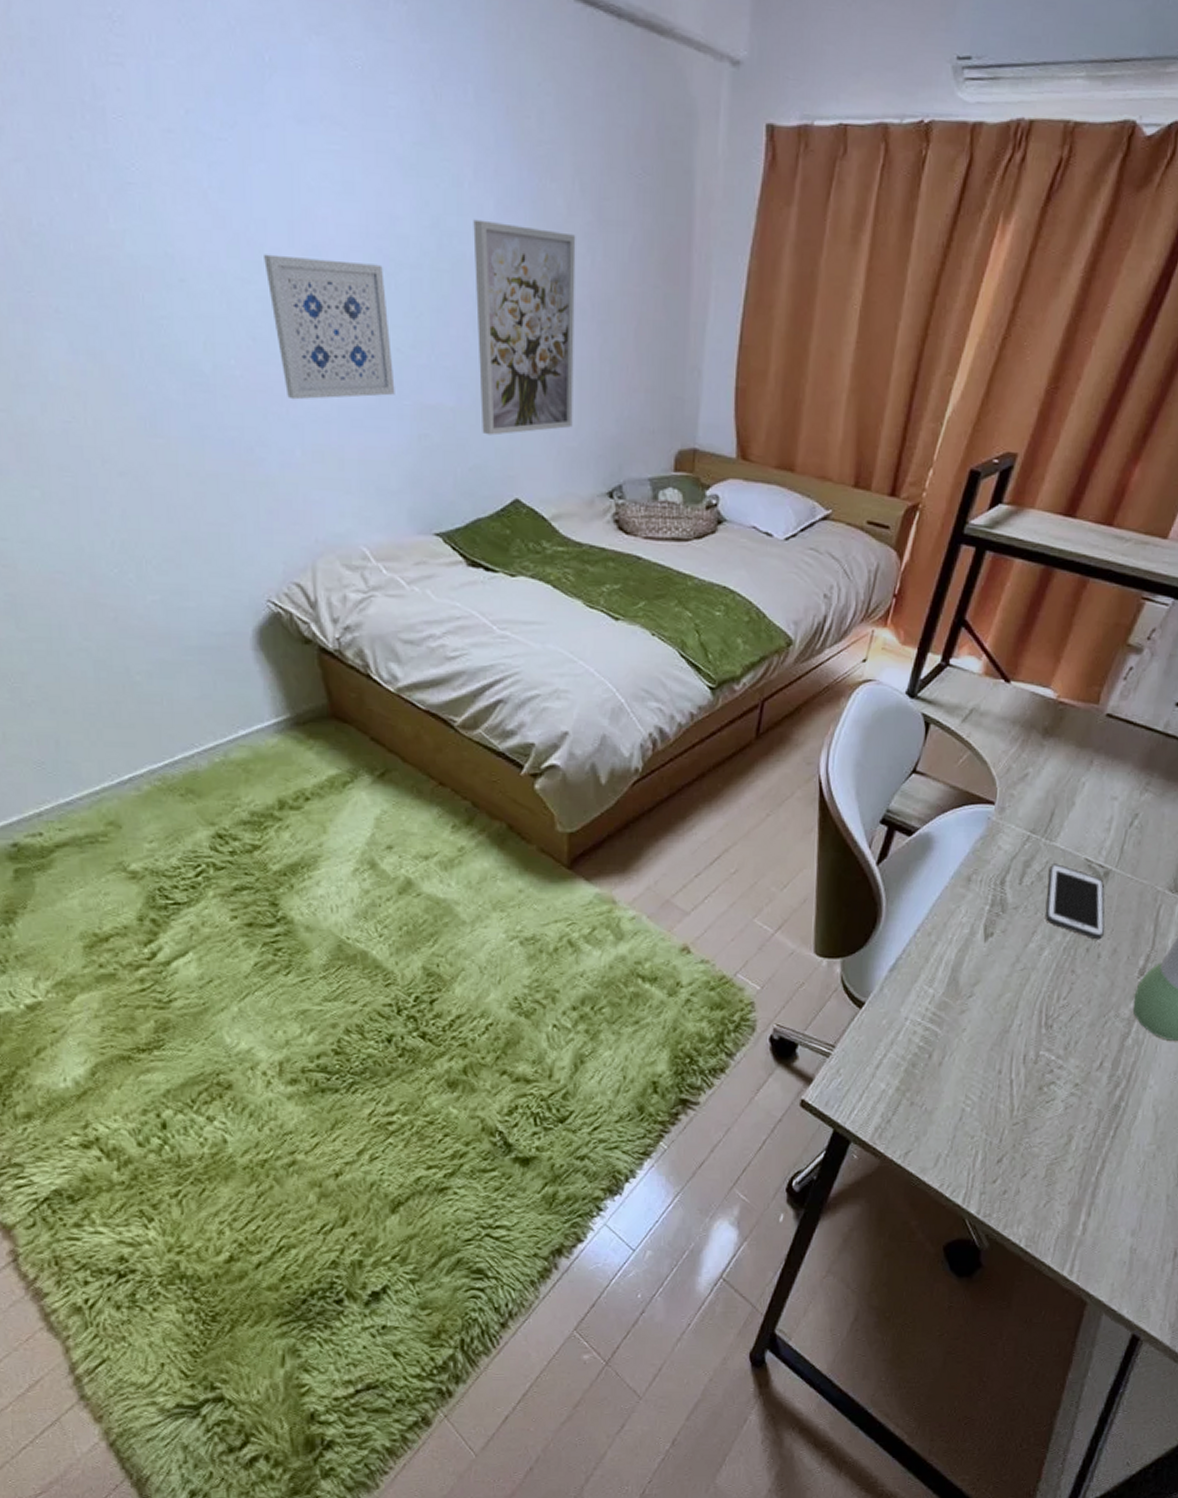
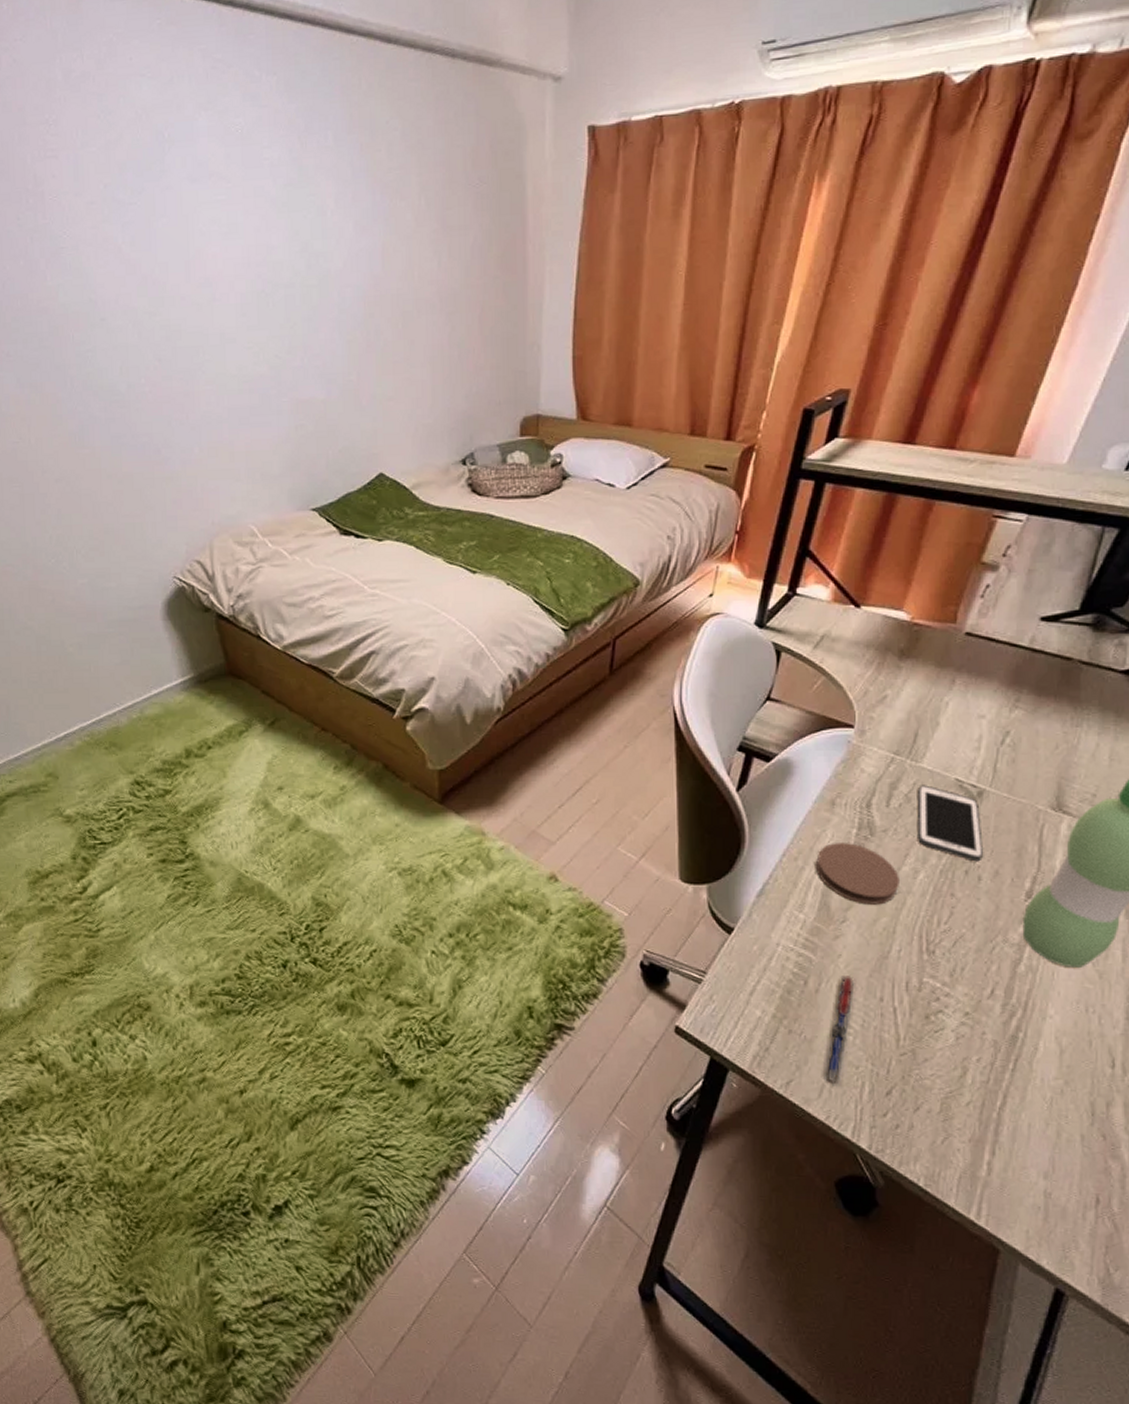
wall art: present [264,254,395,400] -> none [166,287,275,407]
wall art: present [473,219,576,436] -> none [336,240,427,420]
pen: none [940,1049,977,1153] -> present [824,976,855,1084]
coaster: none [947,919,1026,980] -> present [815,843,899,905]

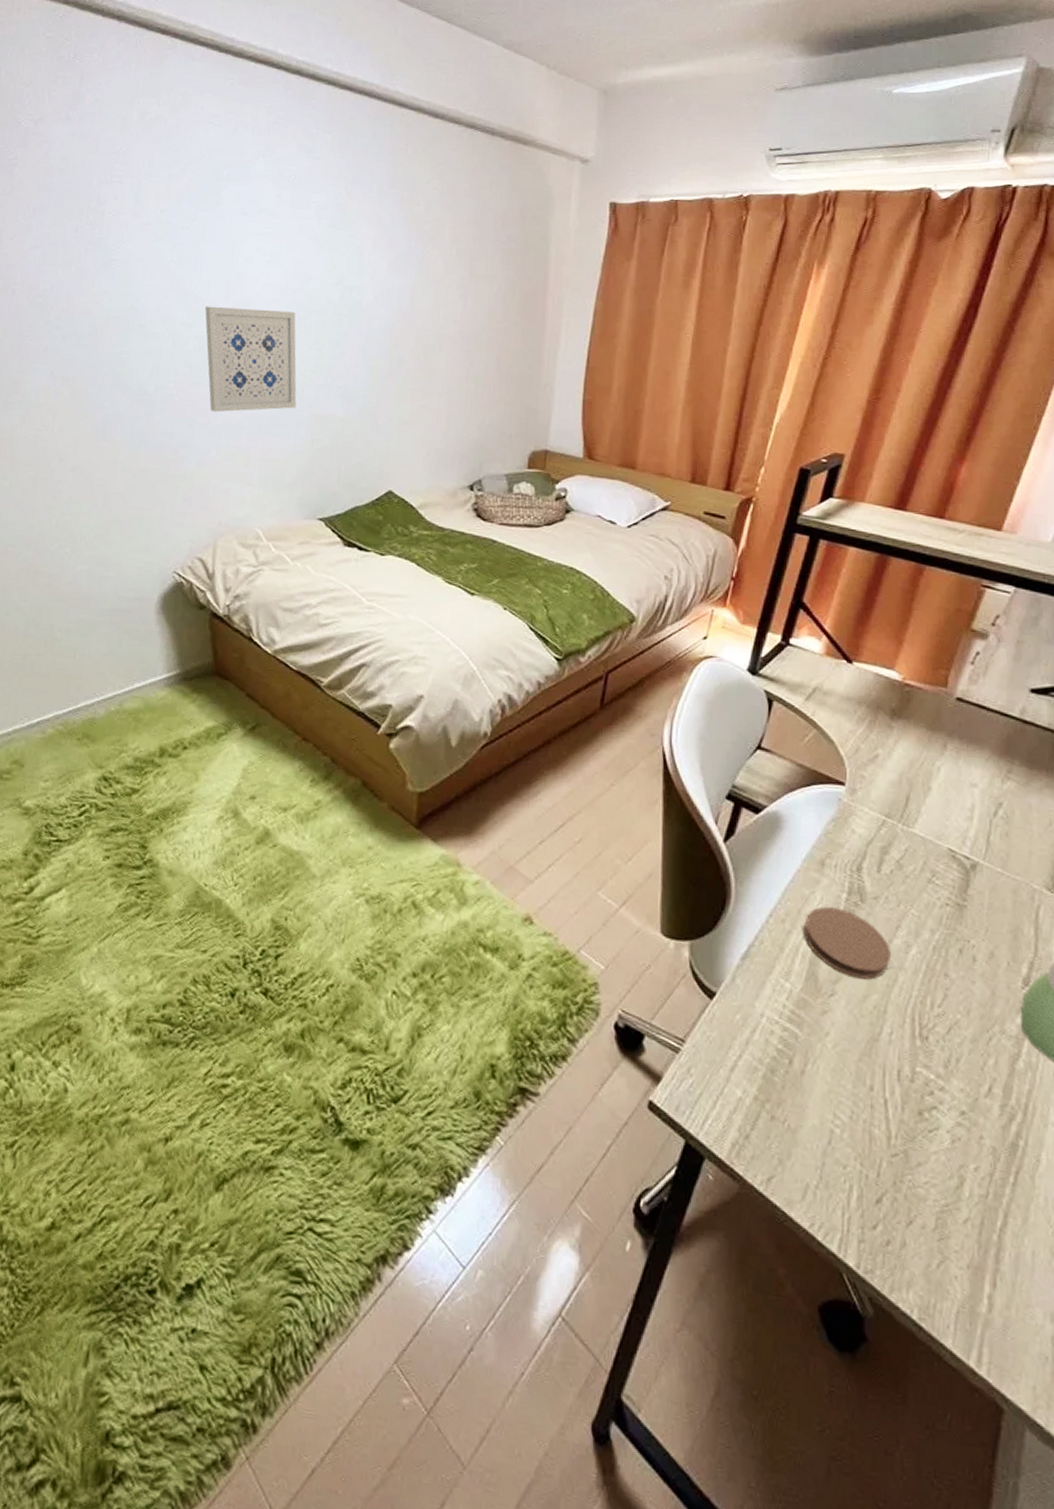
wall art: none [166,287,275,407] -> present [205,306,297,412]
pen: present [824,976,855,1084] -> none [808,1057,843,1185]
cell phone: present [918,785,983,862] -> none [910,852,977,941]

